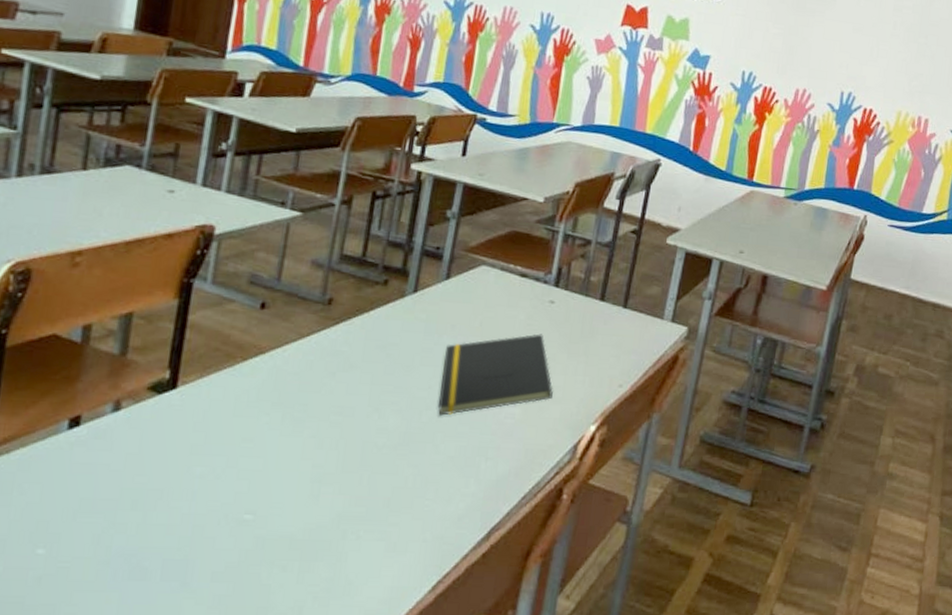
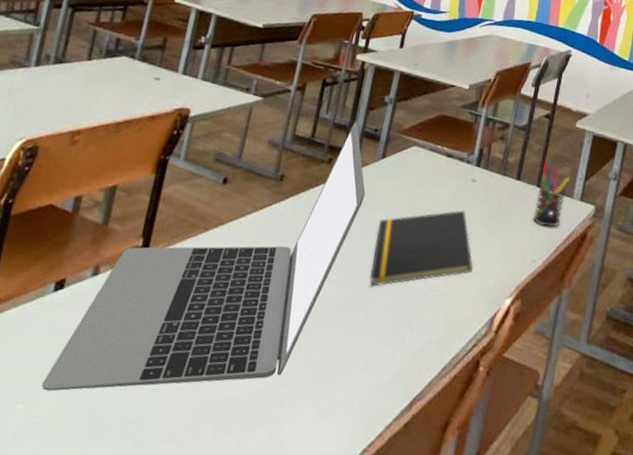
laptop: none [64,239,429,534] -> present [41,122,366,392]
pen holder: none [618,280,661,351] -> present [532,161,571,228]

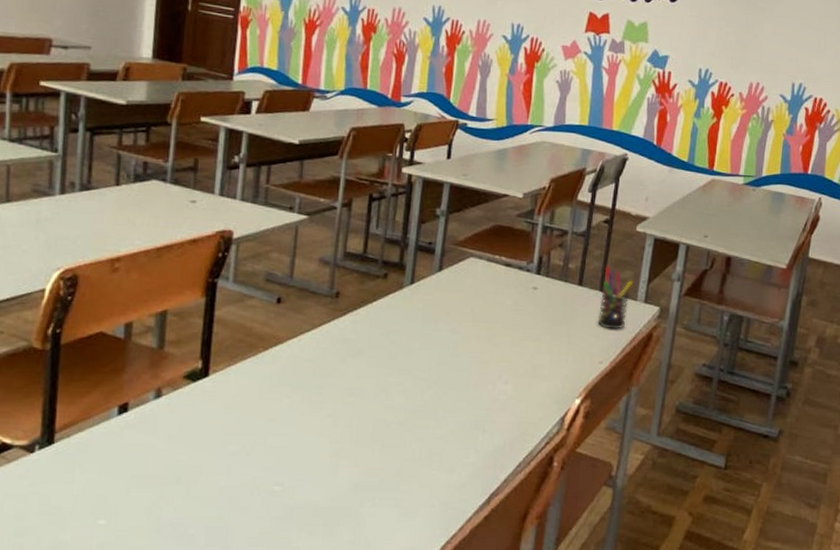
laptop: present [41,122,366,392] -> none [120,236,425,507]
notepad: present [370,210,473,286] -> none [437,317,540,394]

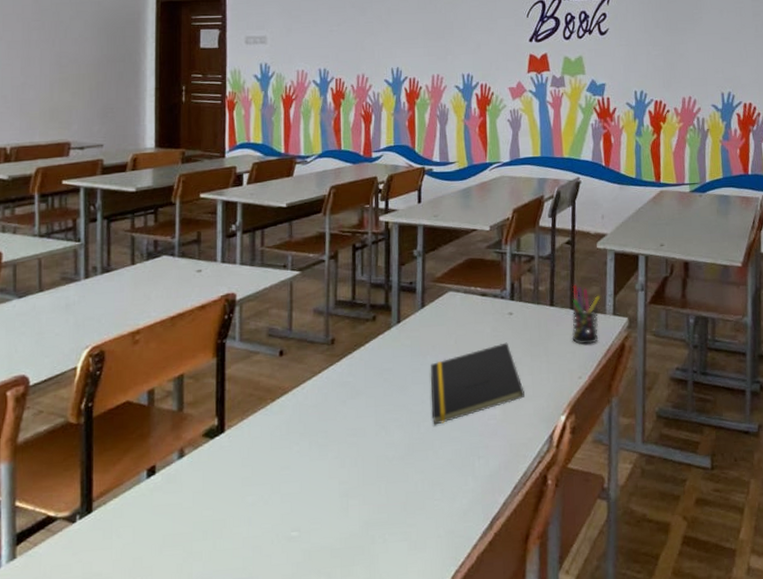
notepad: none [437,317,540,394] -> present [431,342,525,425]

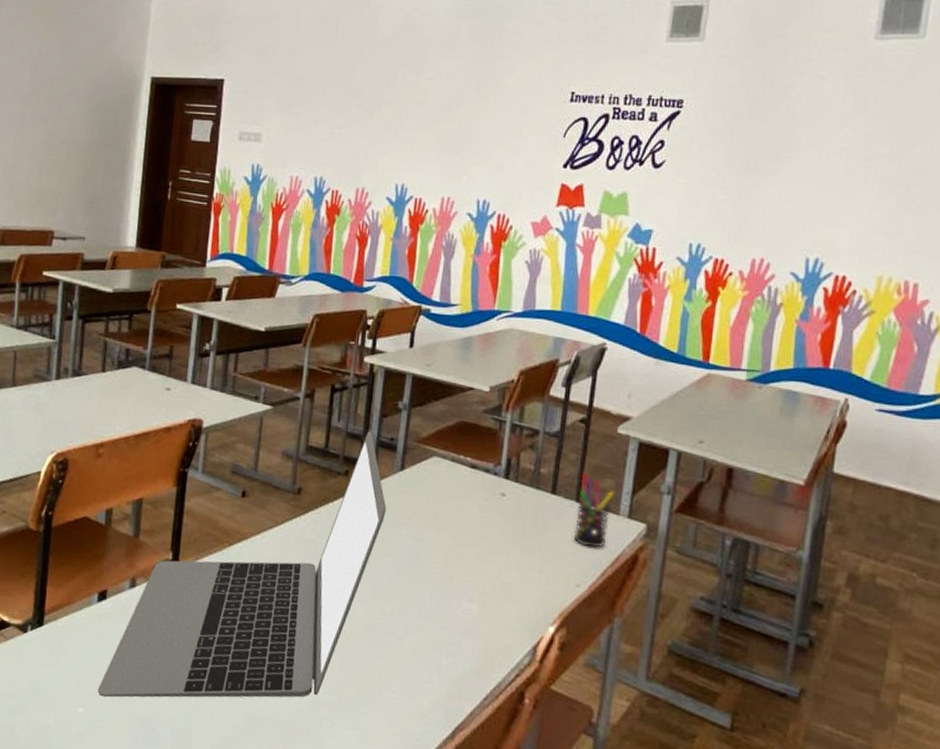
laptop: none [154,279,413,567] -> present [97,431,387,698]
notepad: present [431,342,525,425] -> none [399,527,509,608]

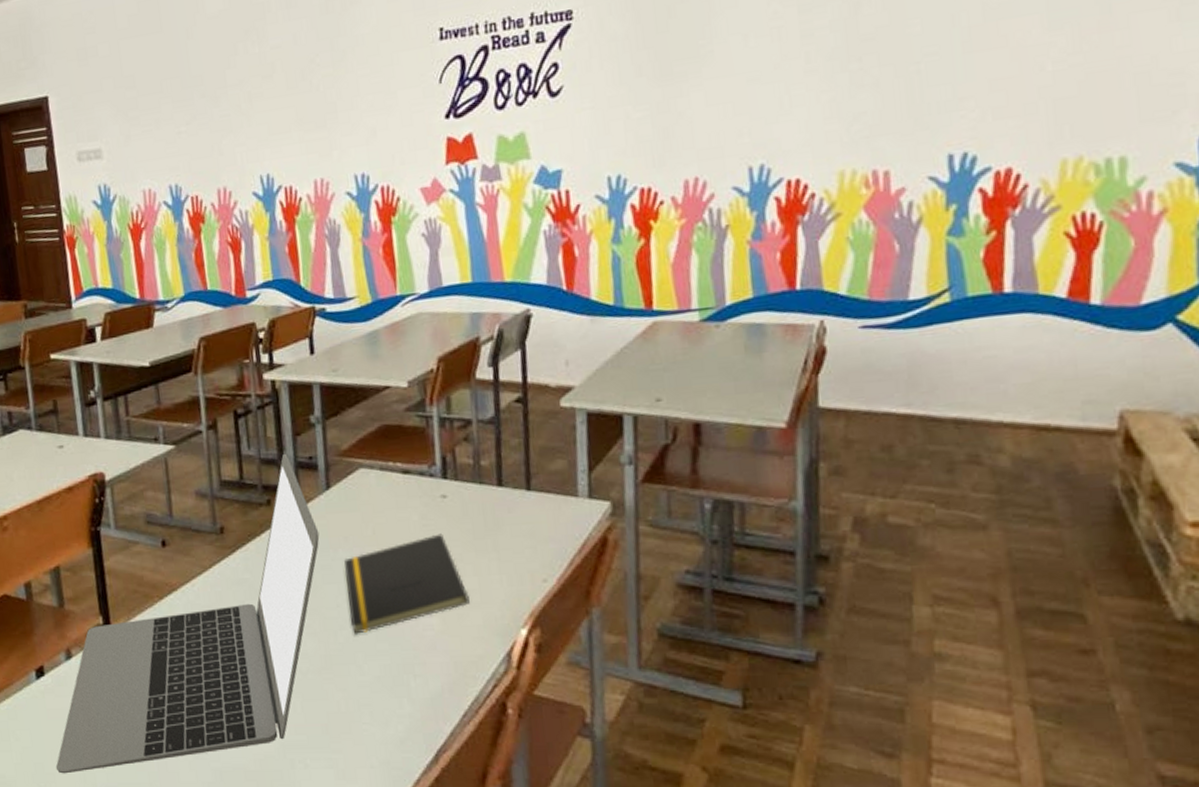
notepad: none [399,527,509,608] -> present [344,533,470,634]
pen holder: present [573,472,615,548] -> none [527,456,569,538]

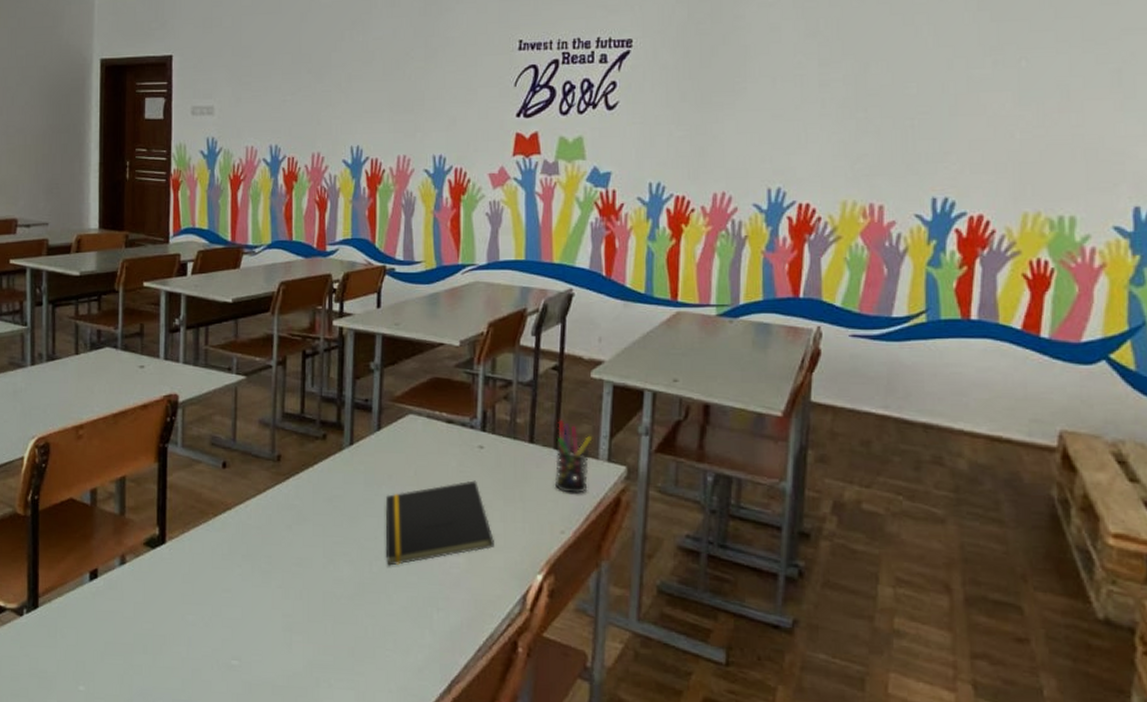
laptop: present [55,453,320,774] -> none [96,393,367,674]
pen holder: none [527,456,569,538] -> present [554,419,593,494]

